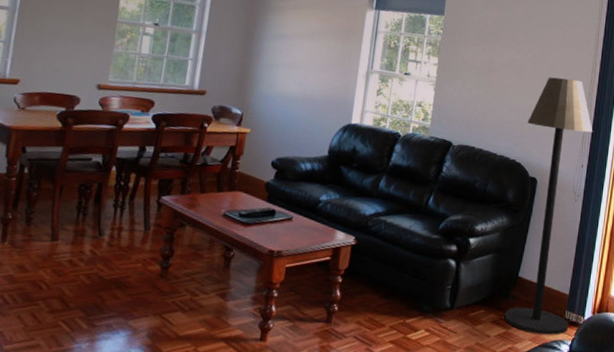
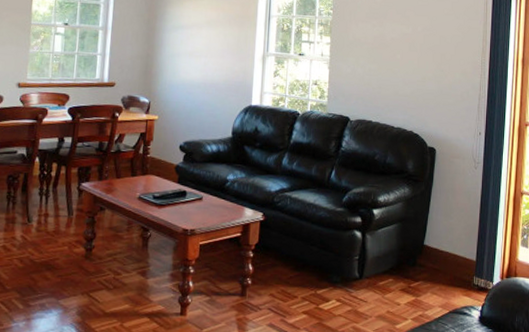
floor lamp: present [504,77,593,335] -> none [413,48,488,301]

